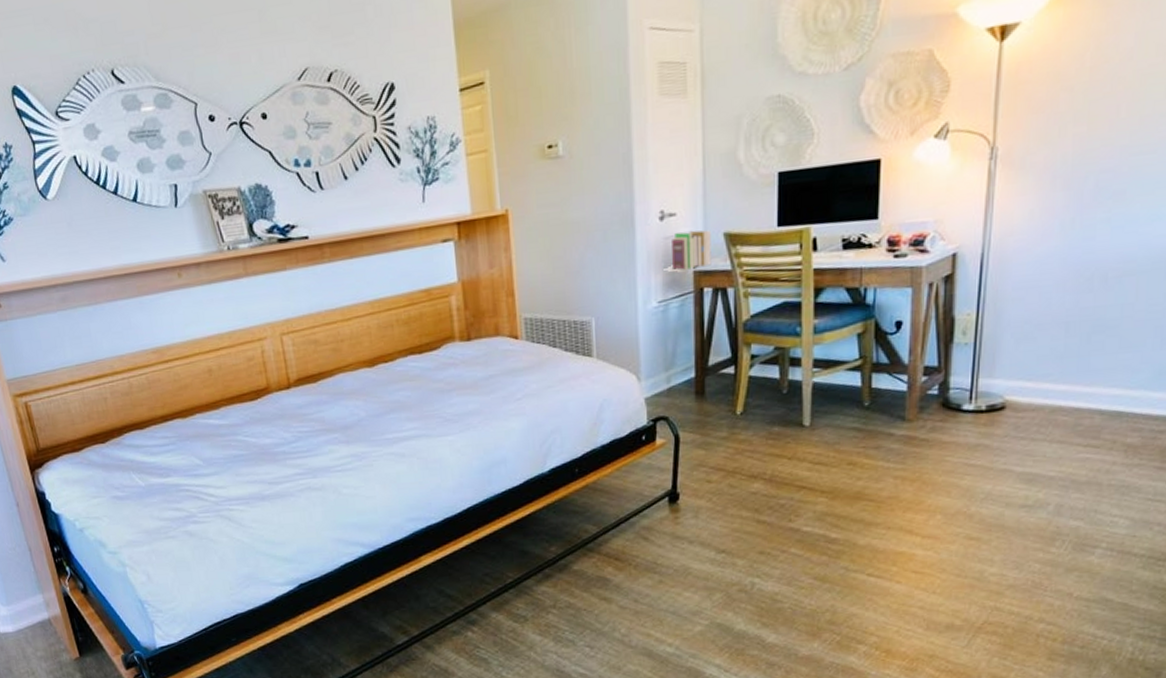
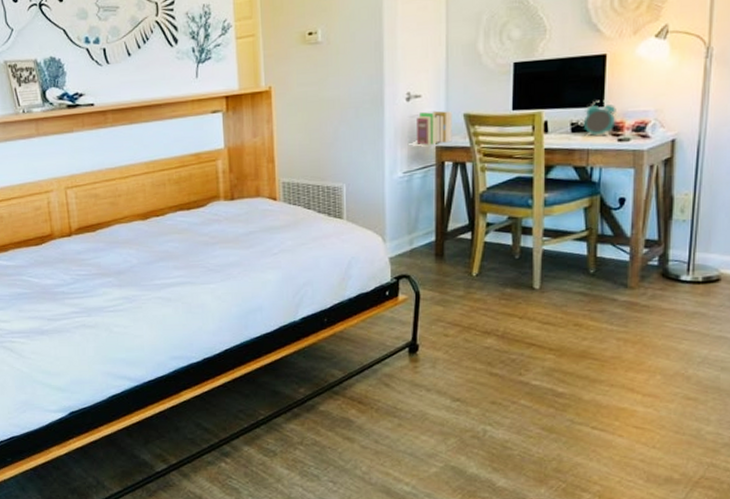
alarm clock: none [856,210,892,255] -> present [583,99,616,137]

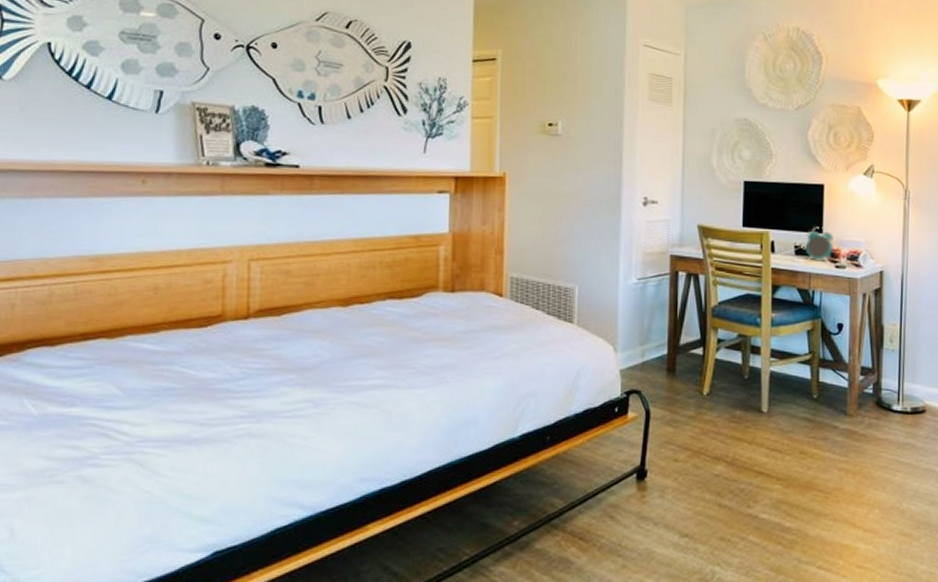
books: present [416,110,452,145] -> none [651,218,687,253]

